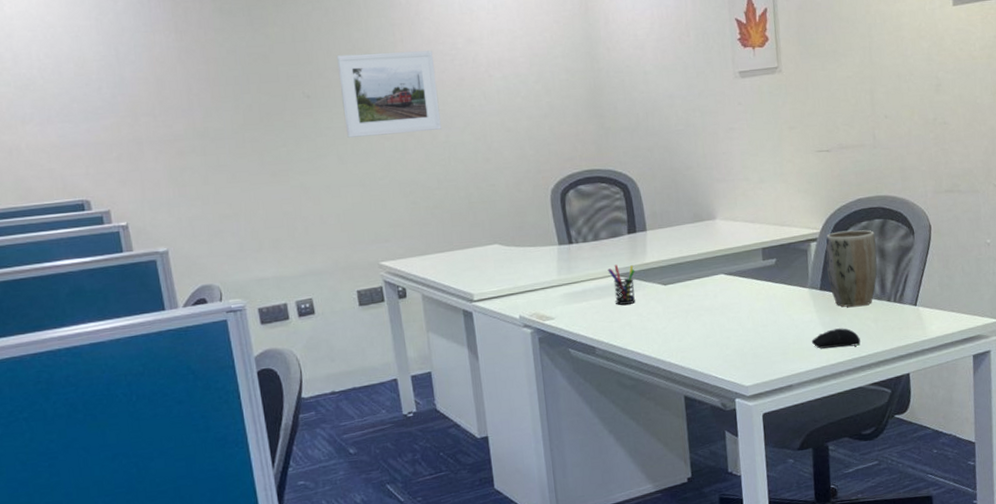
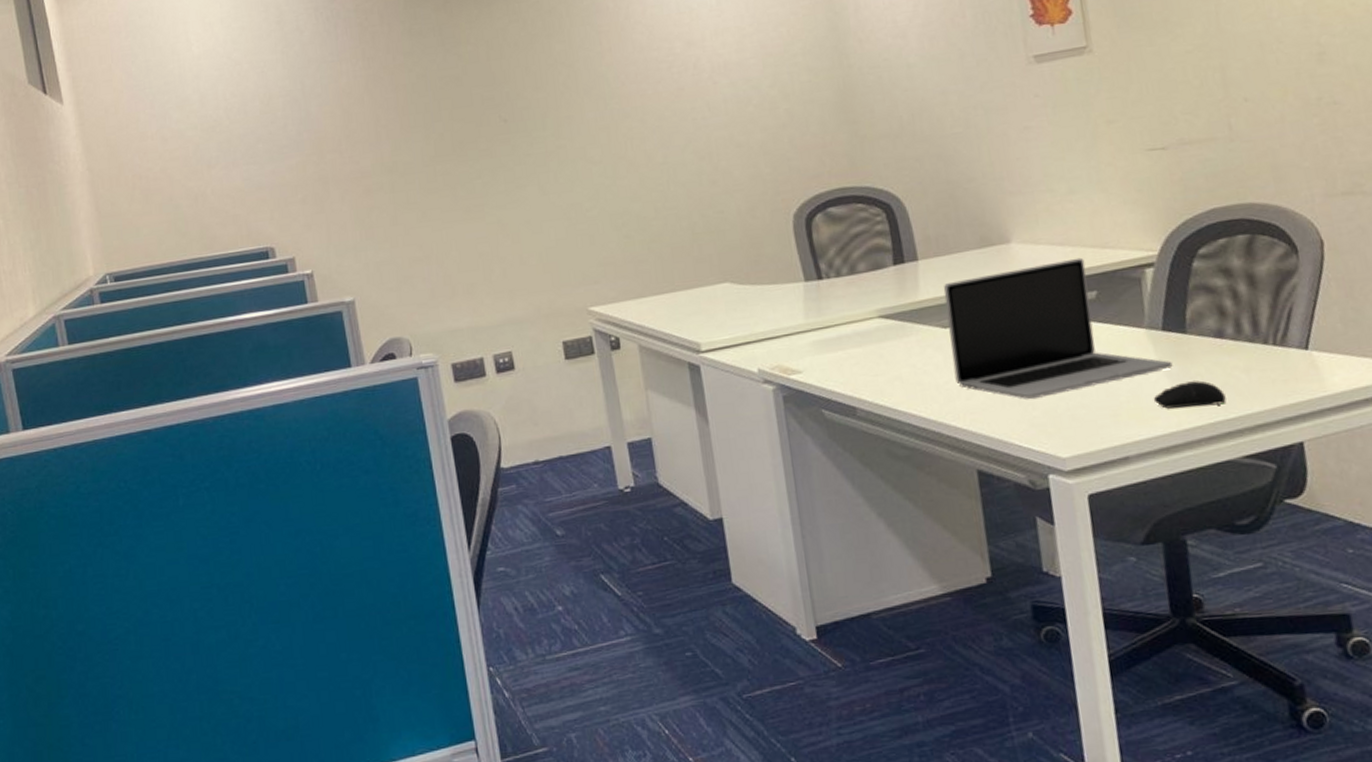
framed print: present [336,50,441,138] -> none [536,58,658,165]
pen holder: present [607,264,635,305] -> none [868,303,906,354]
laptop: none [664,232,826,342] -> present [943,257,1173,400]
plant pot: present [825,230,877,307] -> none [1166,249,1246,353]

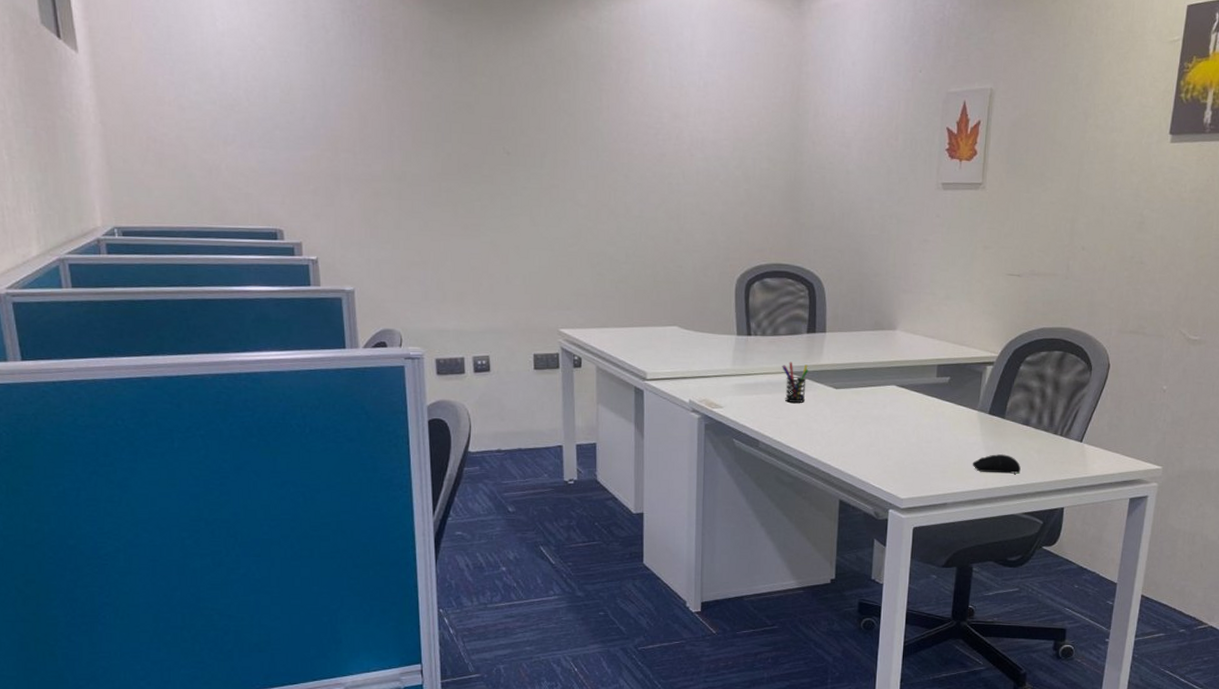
pen holder: none [868,303,906,354] -> present [782,362,809,403]
laptop: present [943,257,1173,400] -> none [836,349,991,453]

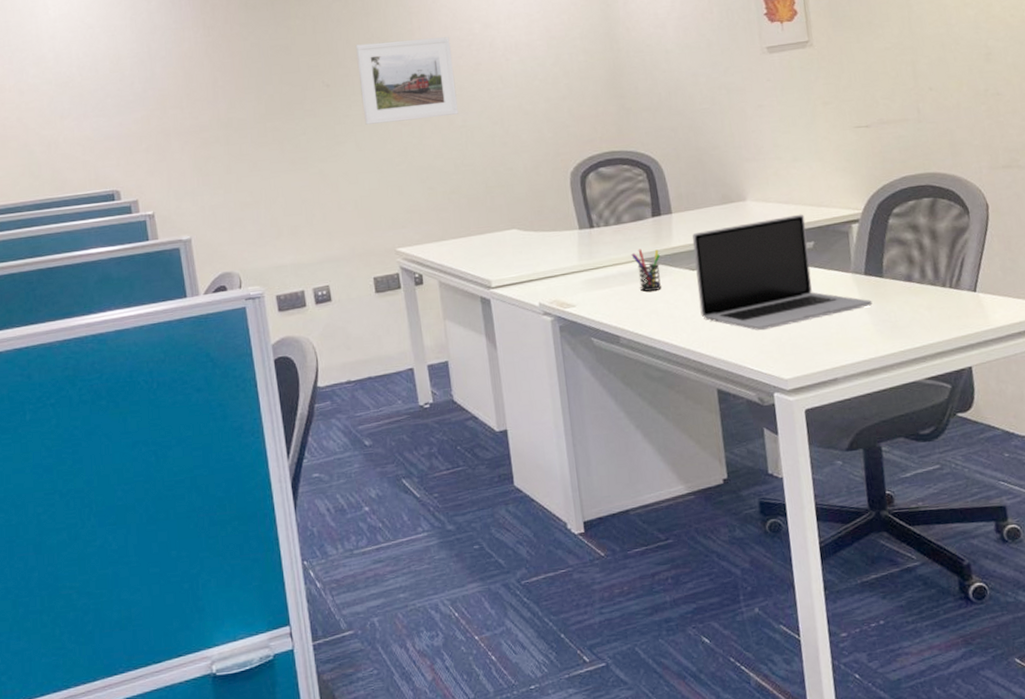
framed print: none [541,115,638,204] -> present [355,37,458,125]
laptop: none [836,349,991,453] -> present [692,214,873,331]
computer mouse: present [972,454,1021,474] -> none [857,316,914,339]

